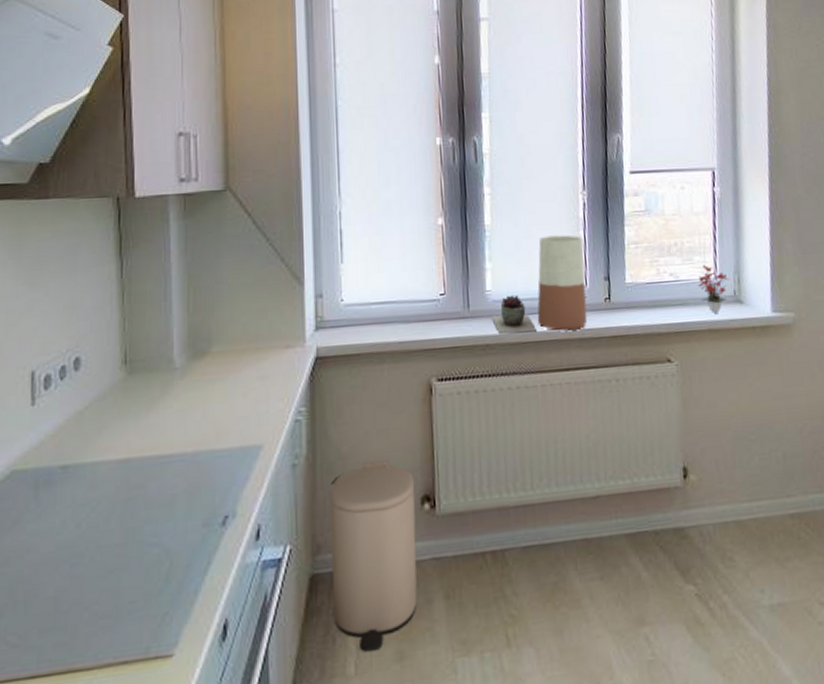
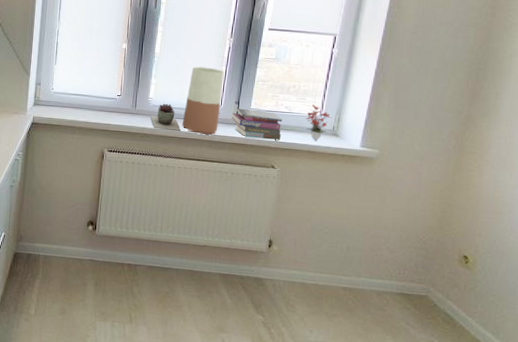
pedal bin: present [329,460,418,652] -> none [25,193,85,304]
books: none [603,284,672,326] -> present [232,108,283,140]

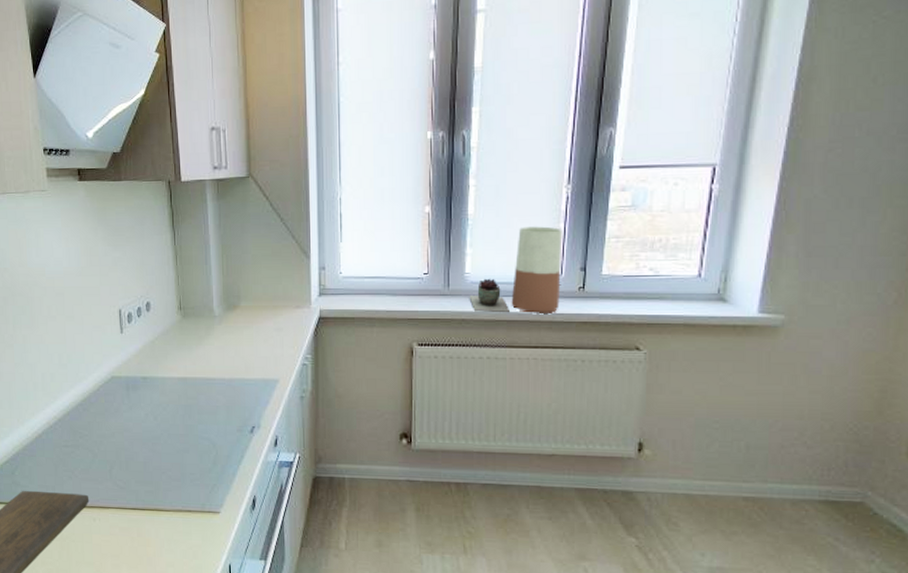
books: present [232,108,283,140] -> none [577,276,647,313]
potted flower: present [306,104,332,140] -> none [679,262,715,309]

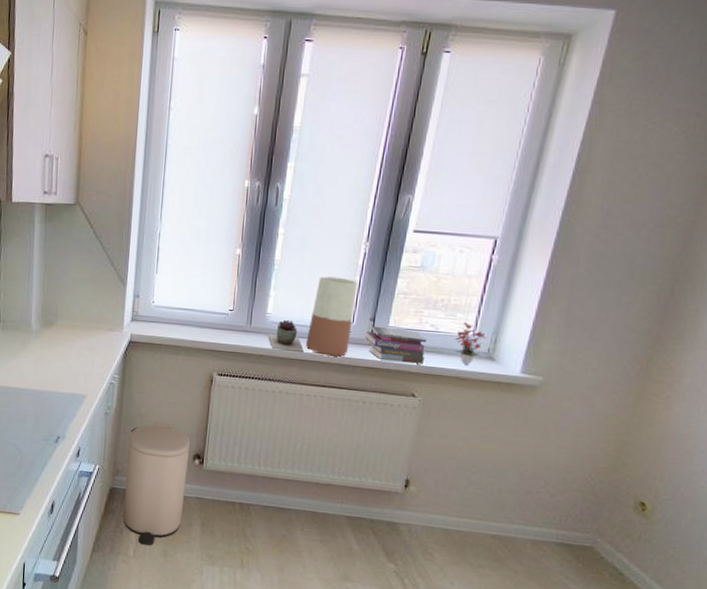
pedal bin: none [328,401,396,536] -> present [122,421,191,546]
books: none [577,276,647,313] -> present [365,326,427,364]
potted flower: none [679,262,715,309] -> present [455,322,487,365]

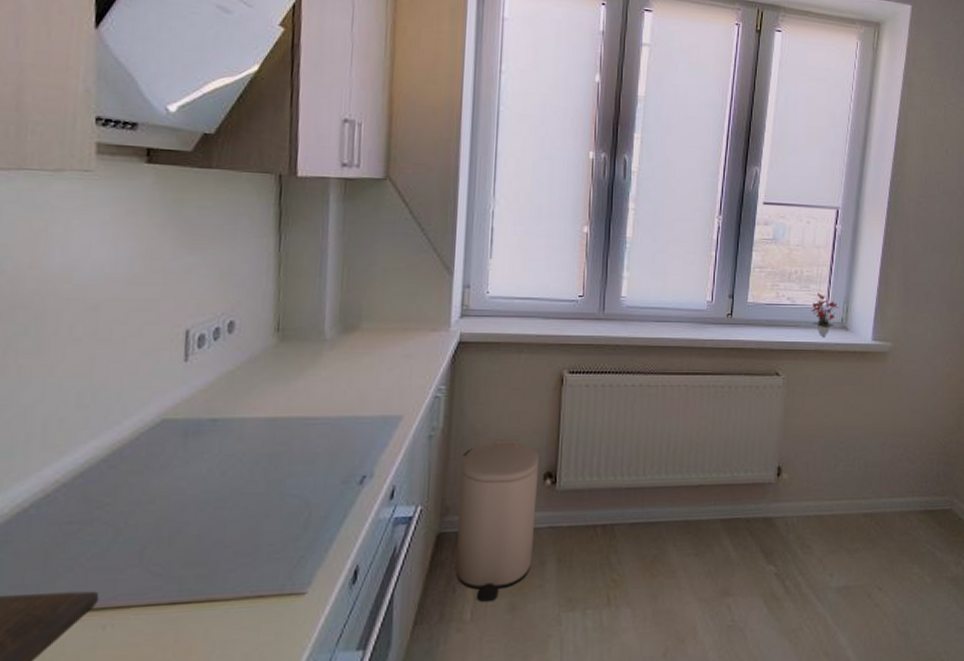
succulent plant: present [268,319,304,353] -> none [624,302,663,339]
vase: present [305,276,358,357] -> none [665,253,714,339]
books: present [365,326,427,364] -> none [726,303,785,340]

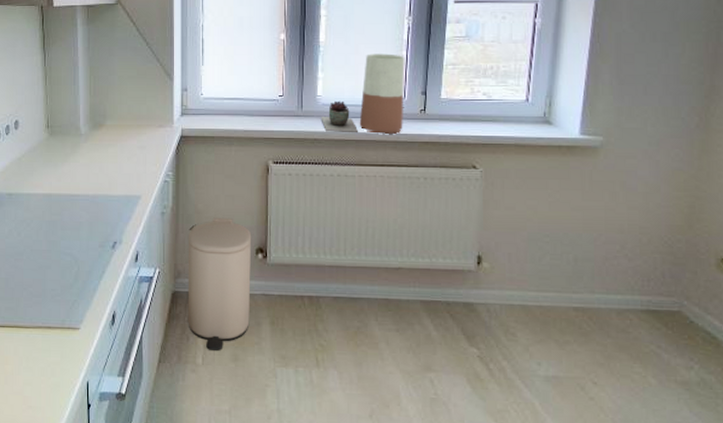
succulent plant: none [624,302,663,339] -> present [320,100,358,133]
vase: none [665,253,714,339] -> present [359,53,405,134]
potted flower: present [811,293,839,336] -> none [510,88,541,131]

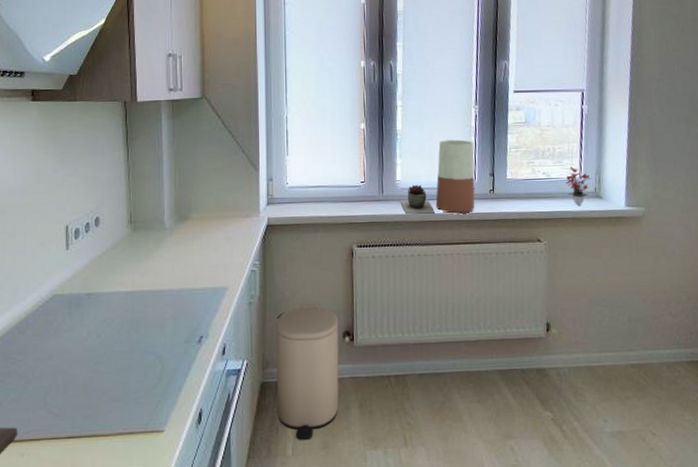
potted flower: none [510,88,541,131] -> present [566,167,592,205]

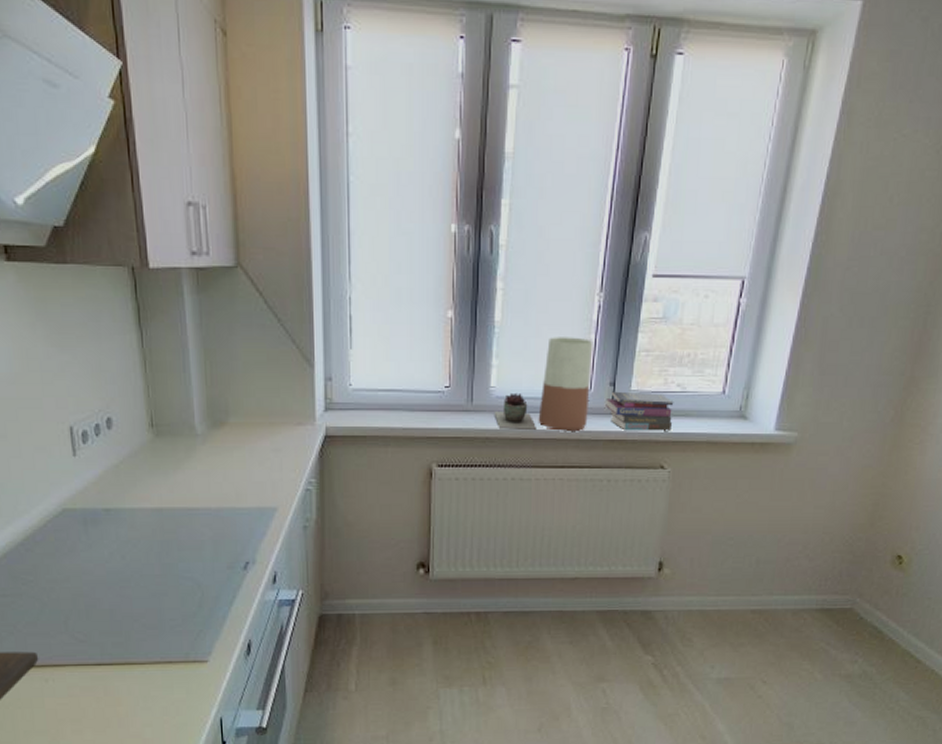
pedal bin: present [275,303,339,440] -> none [336,530,412,675]
books: none [488,180,543,212] -> present [606,391,674,431]
potted flower: present [566,167,592,205] -> none [705,378,738,426]

